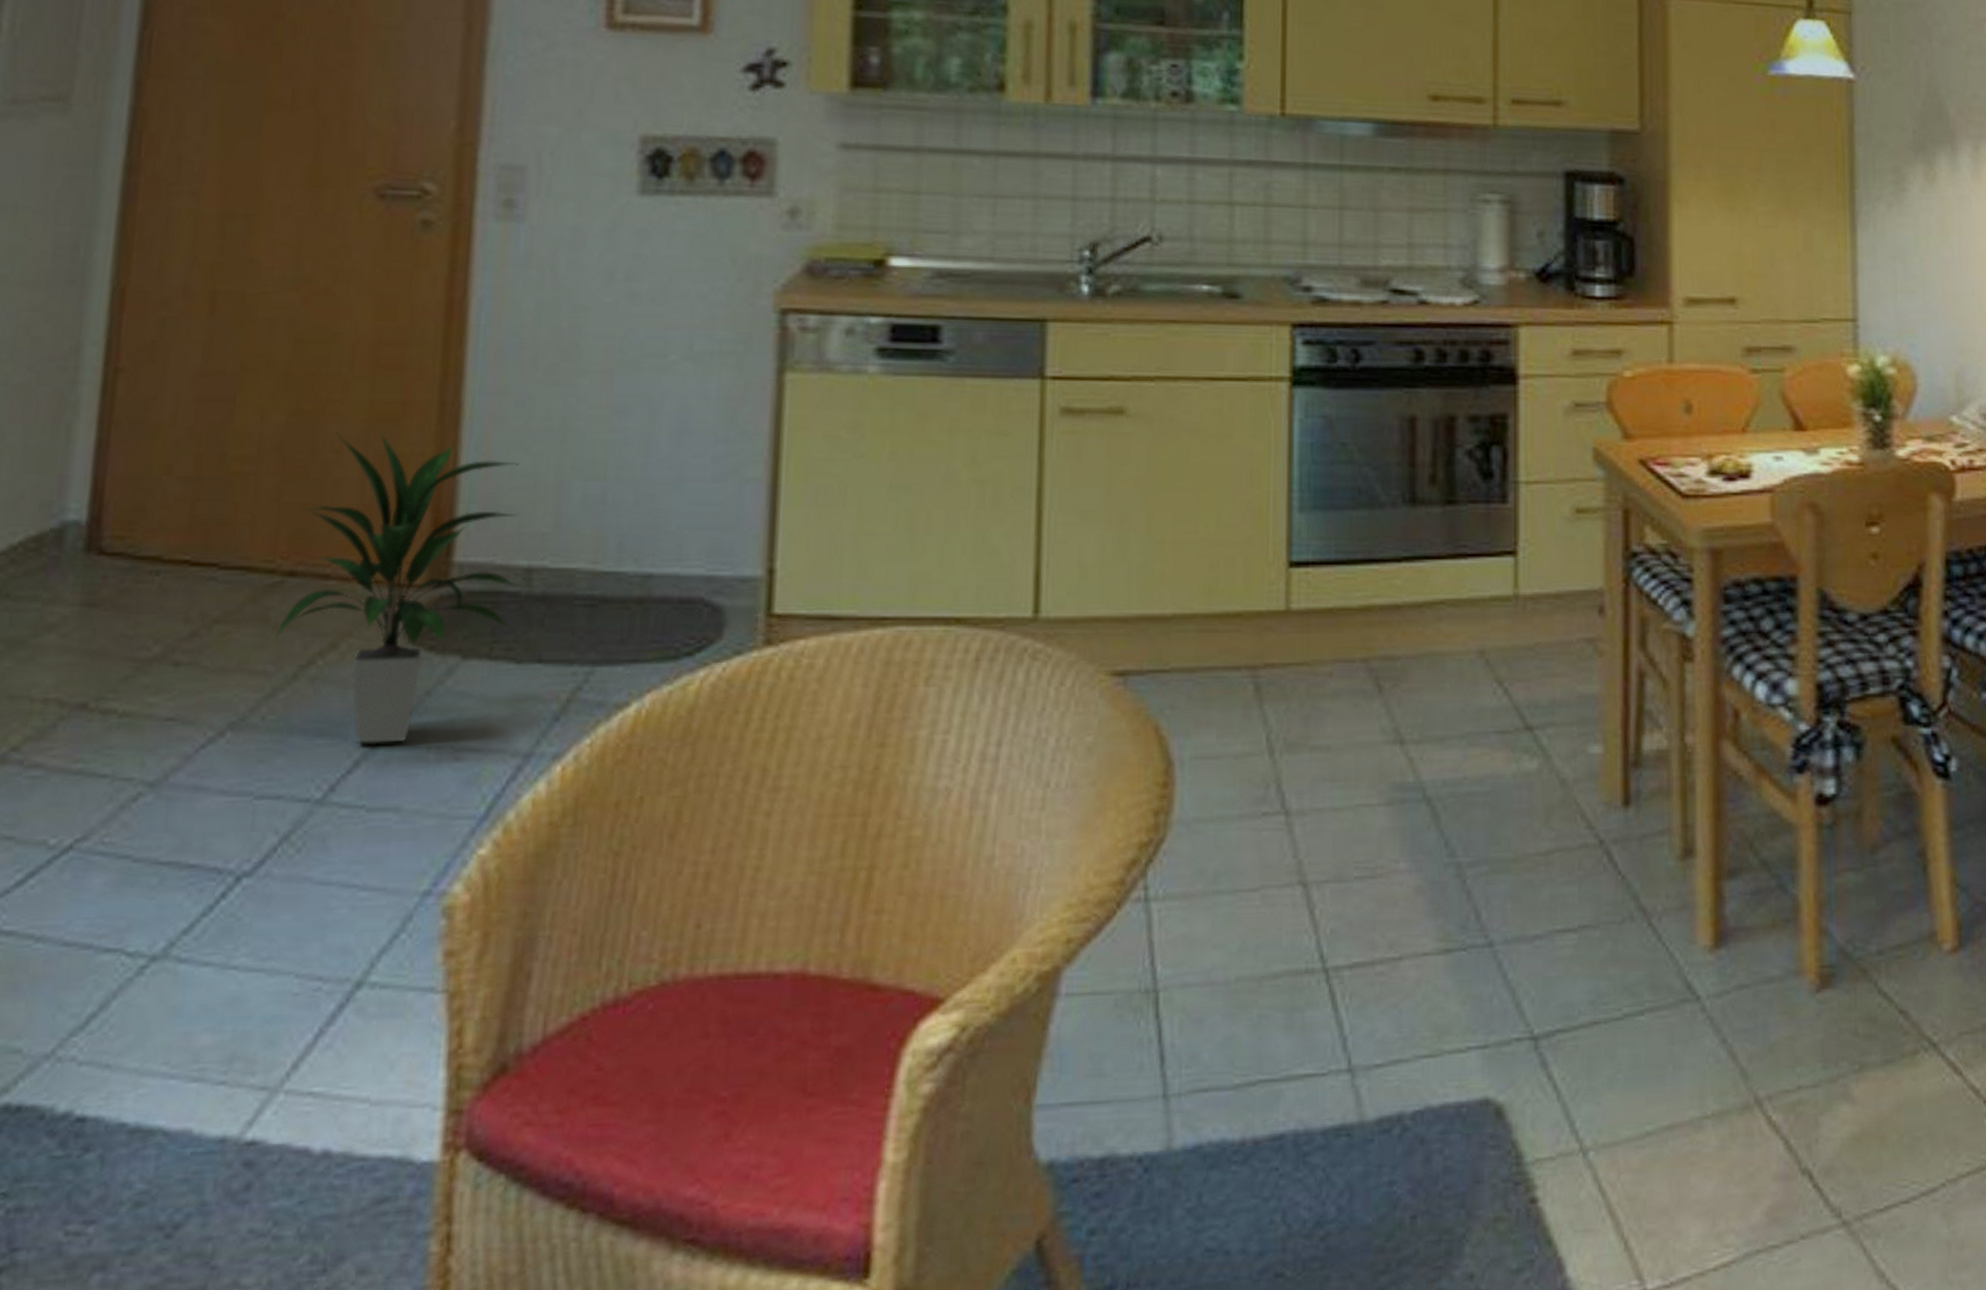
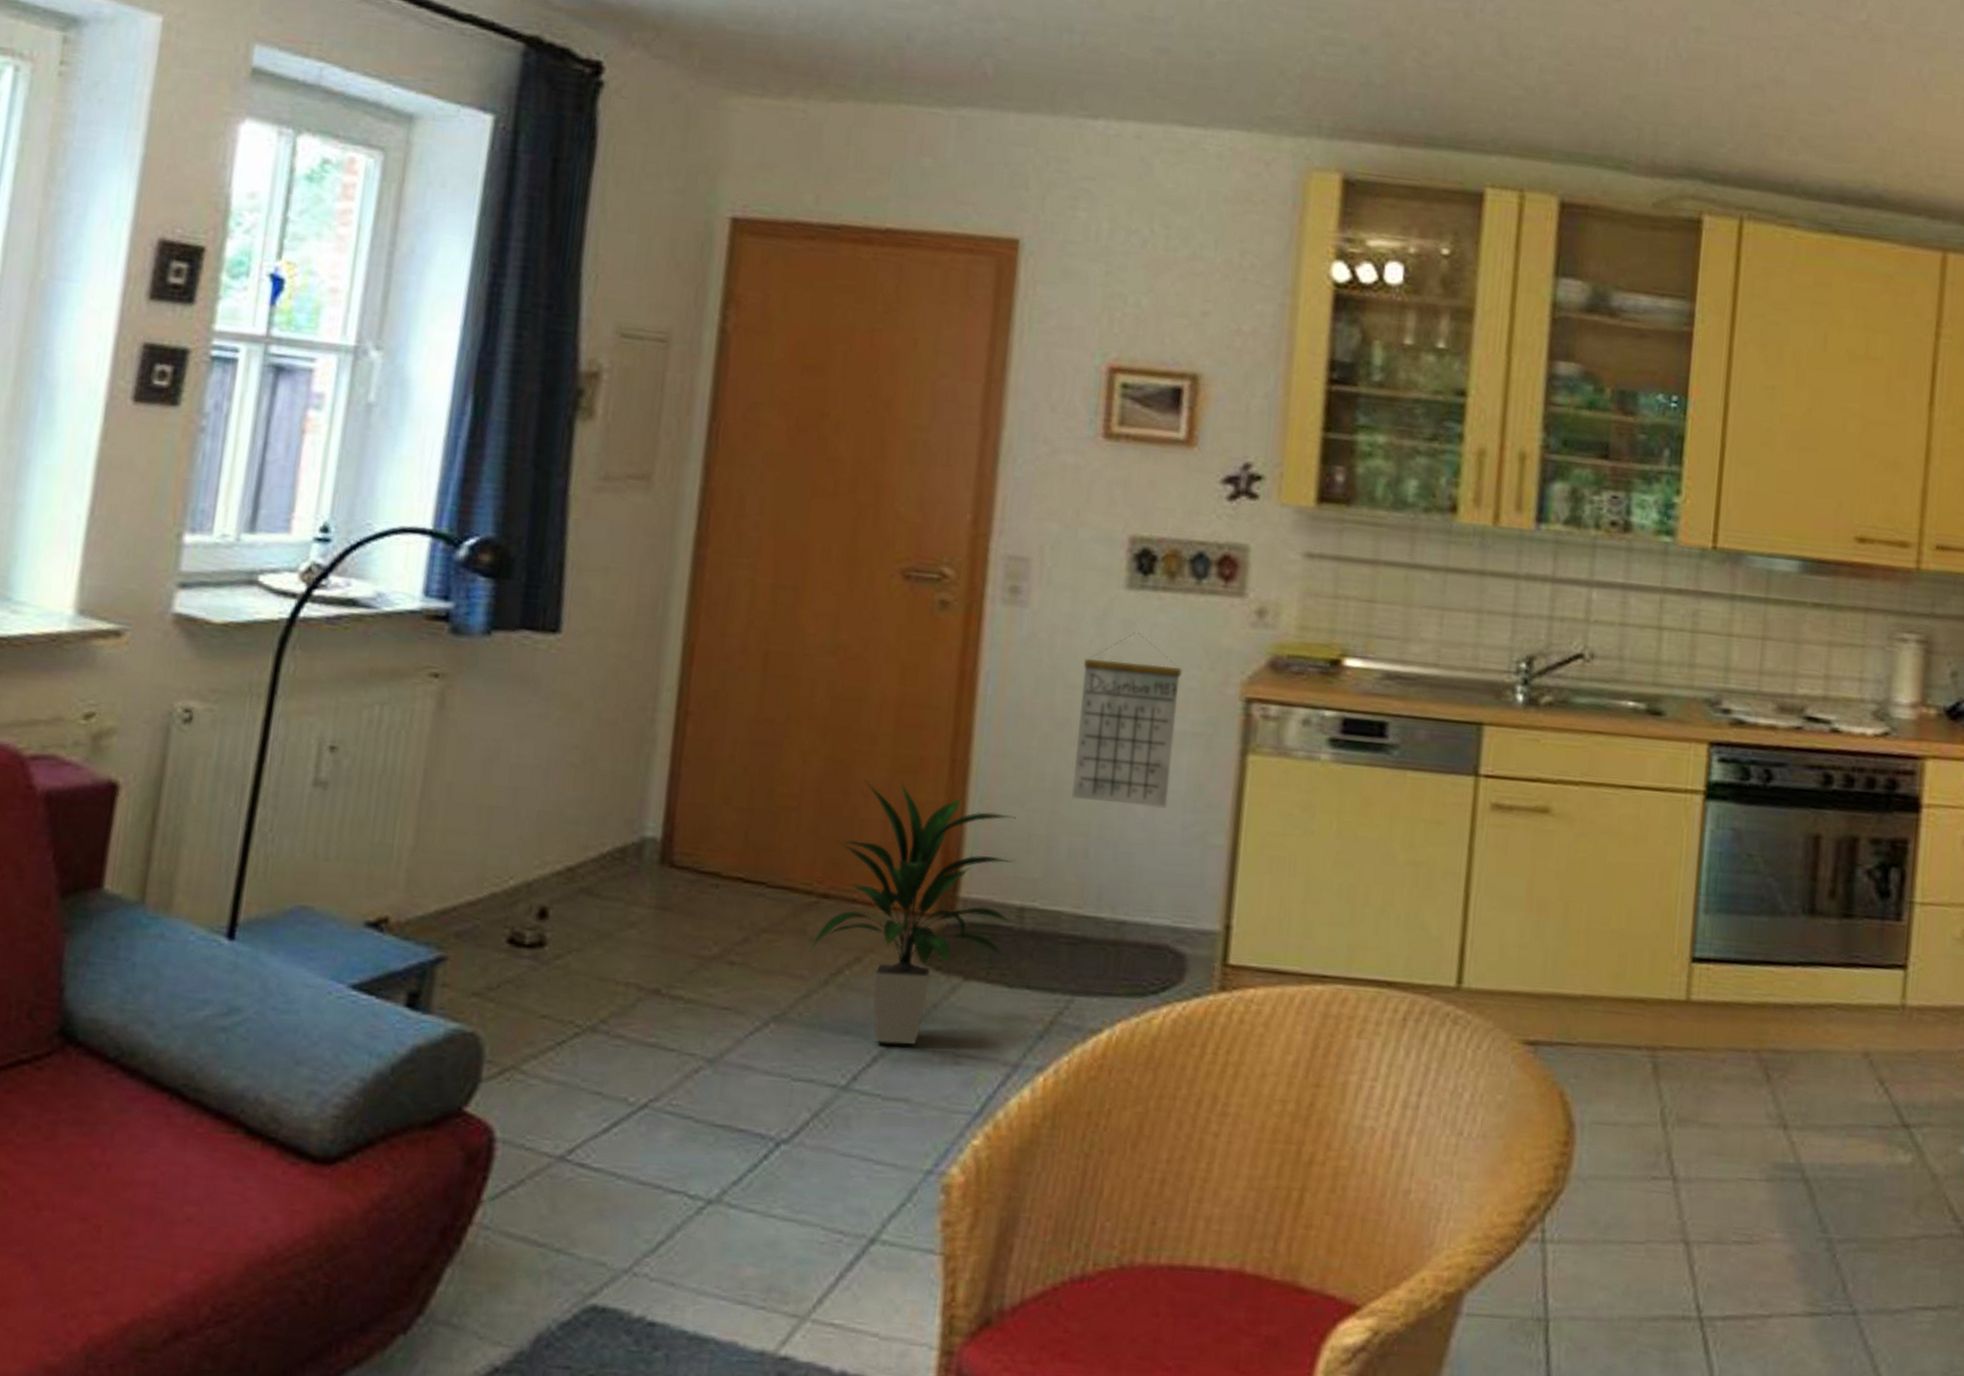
calendar: none [584,242,706,440] -> present [1072,632,1182,808]

